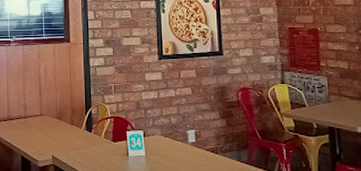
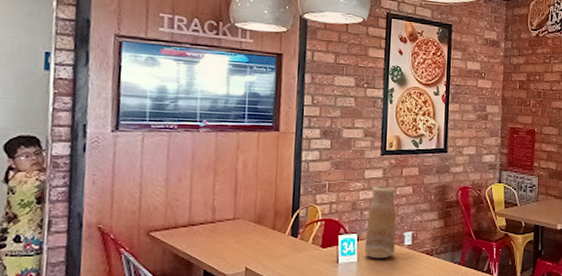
vase: none [151,87,180,154] -> present [365,185,397,259]

